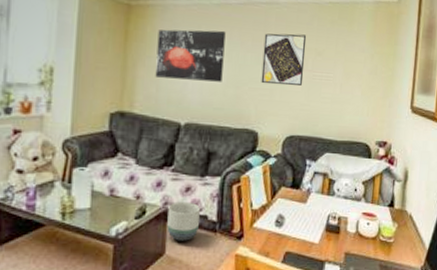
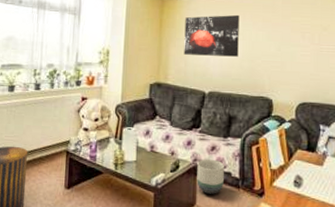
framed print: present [261,33,307,86] -> none [272,13,312,58]

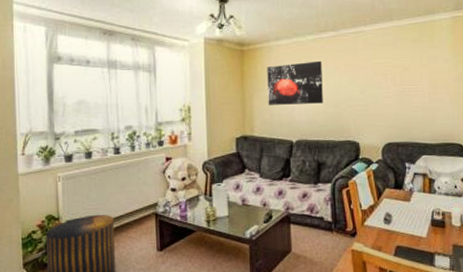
planter: present [197,159,224,194] -> none [290,206,317,240]

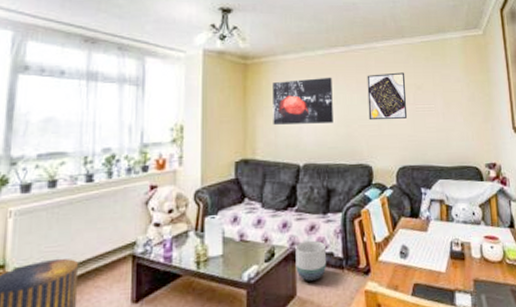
planter: none [290,206,317,240] -> present [295,240,326,281]
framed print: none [355,54,394,101] -> present [367,72,408,121]

